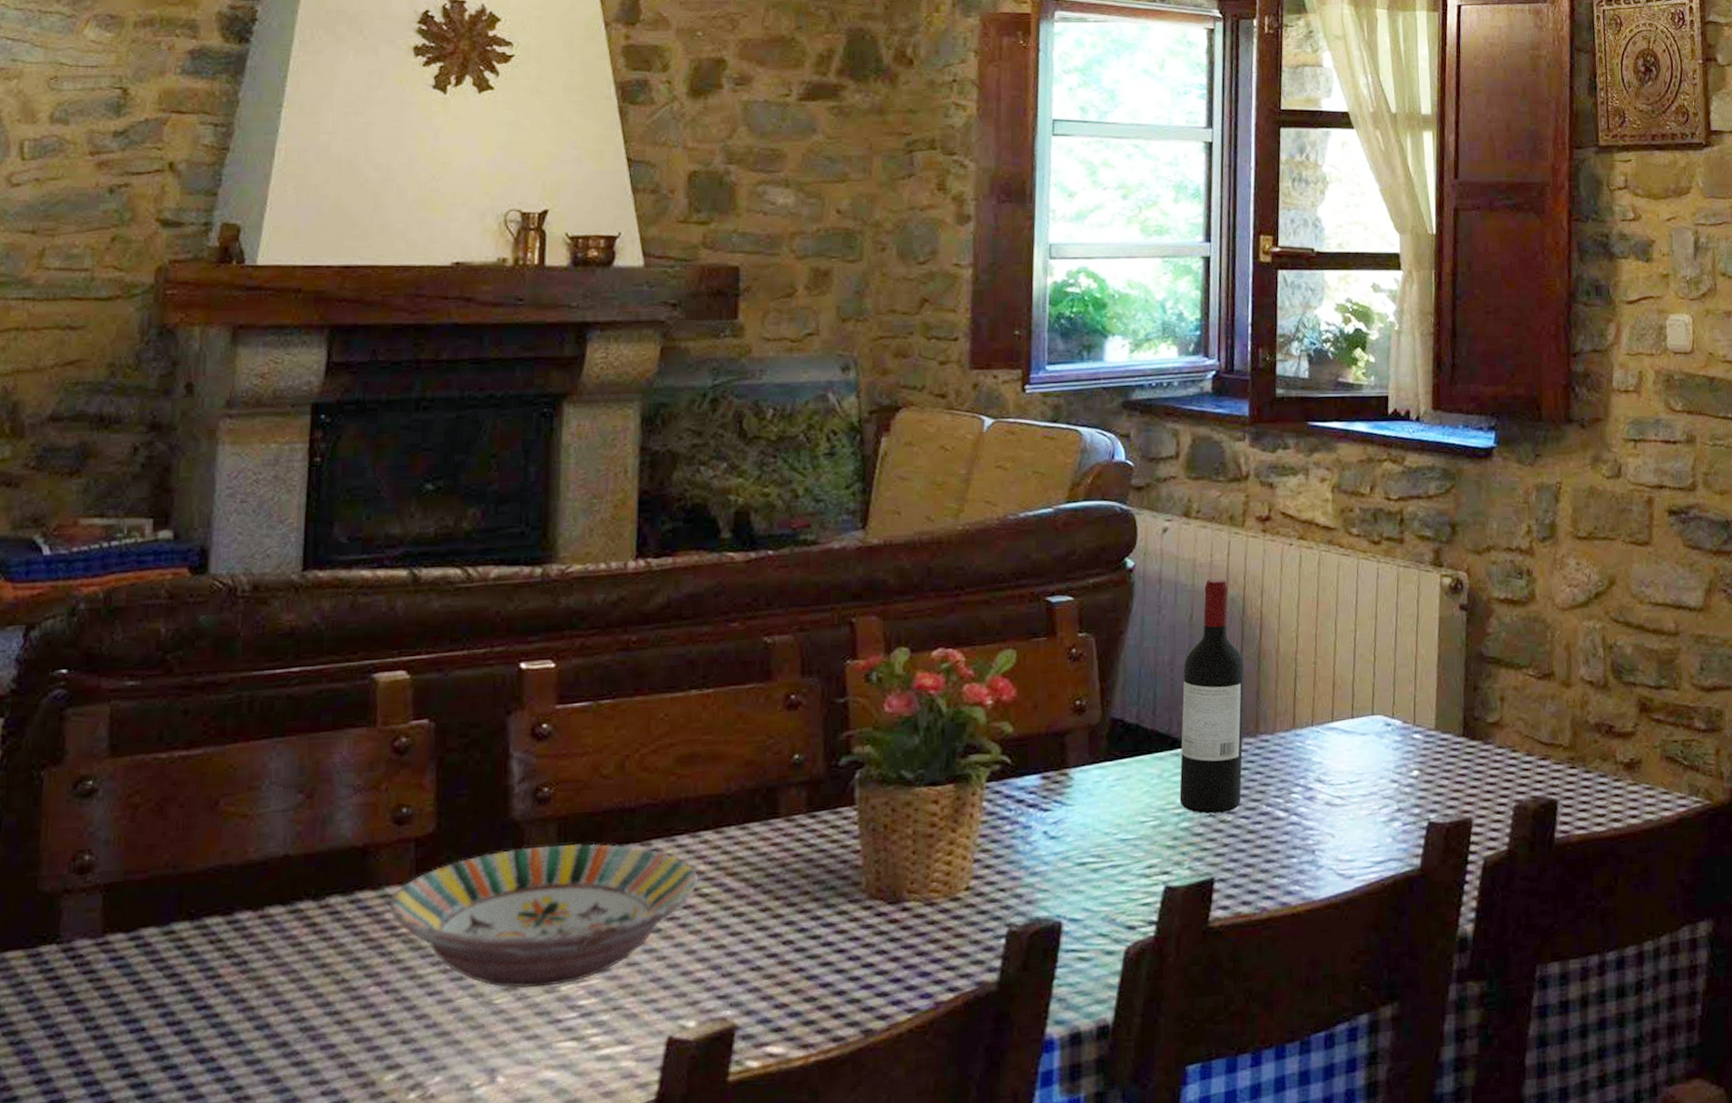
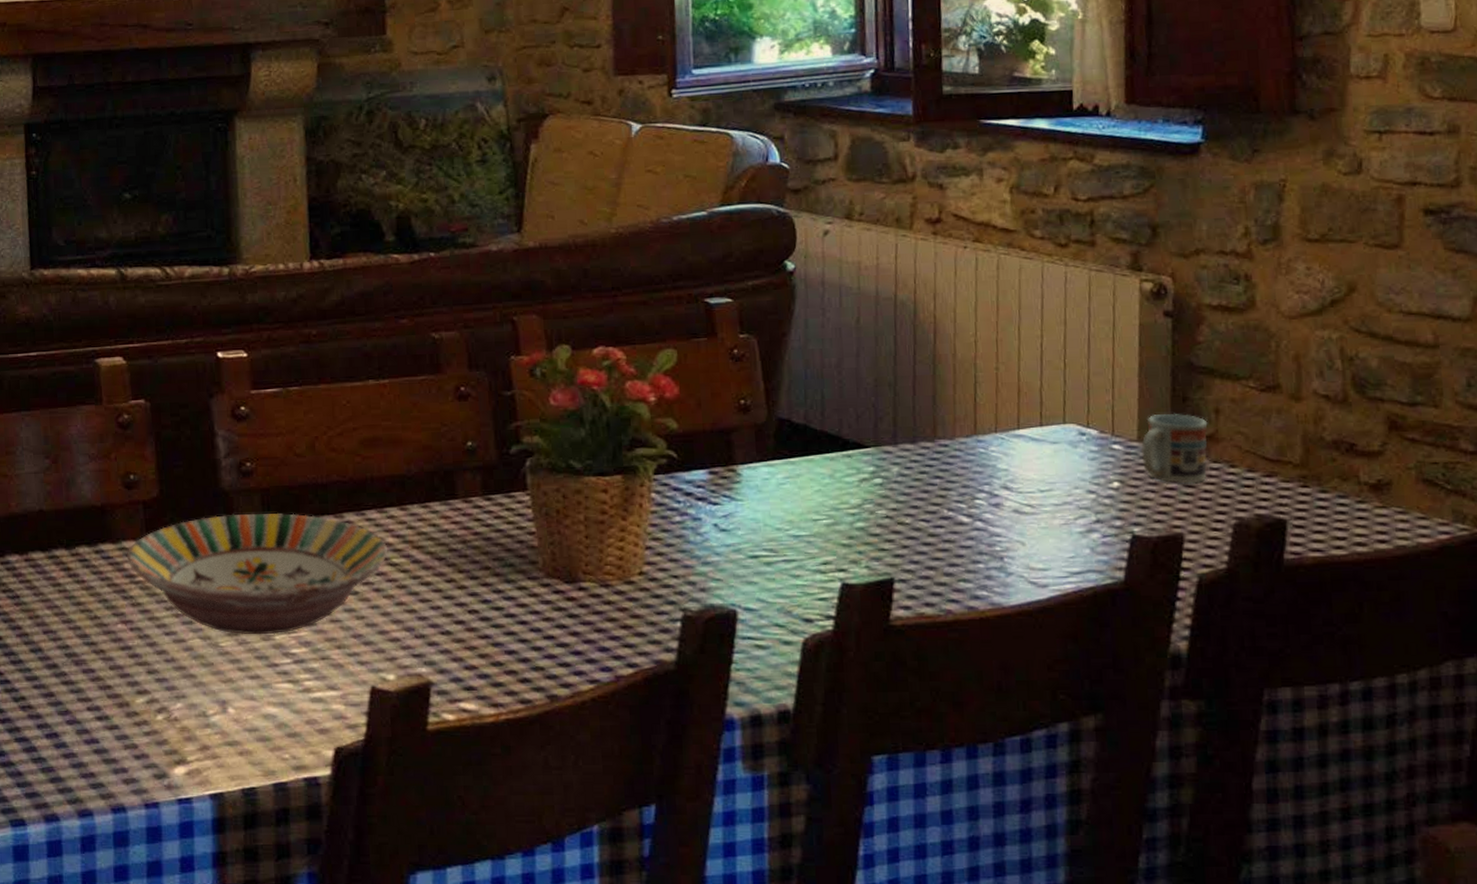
wine bottle: present [1179,578,1244,814] -> none [851,281,920,515]
cup: none [1437,701,1494,769] -> present [1141,413,1208,483]

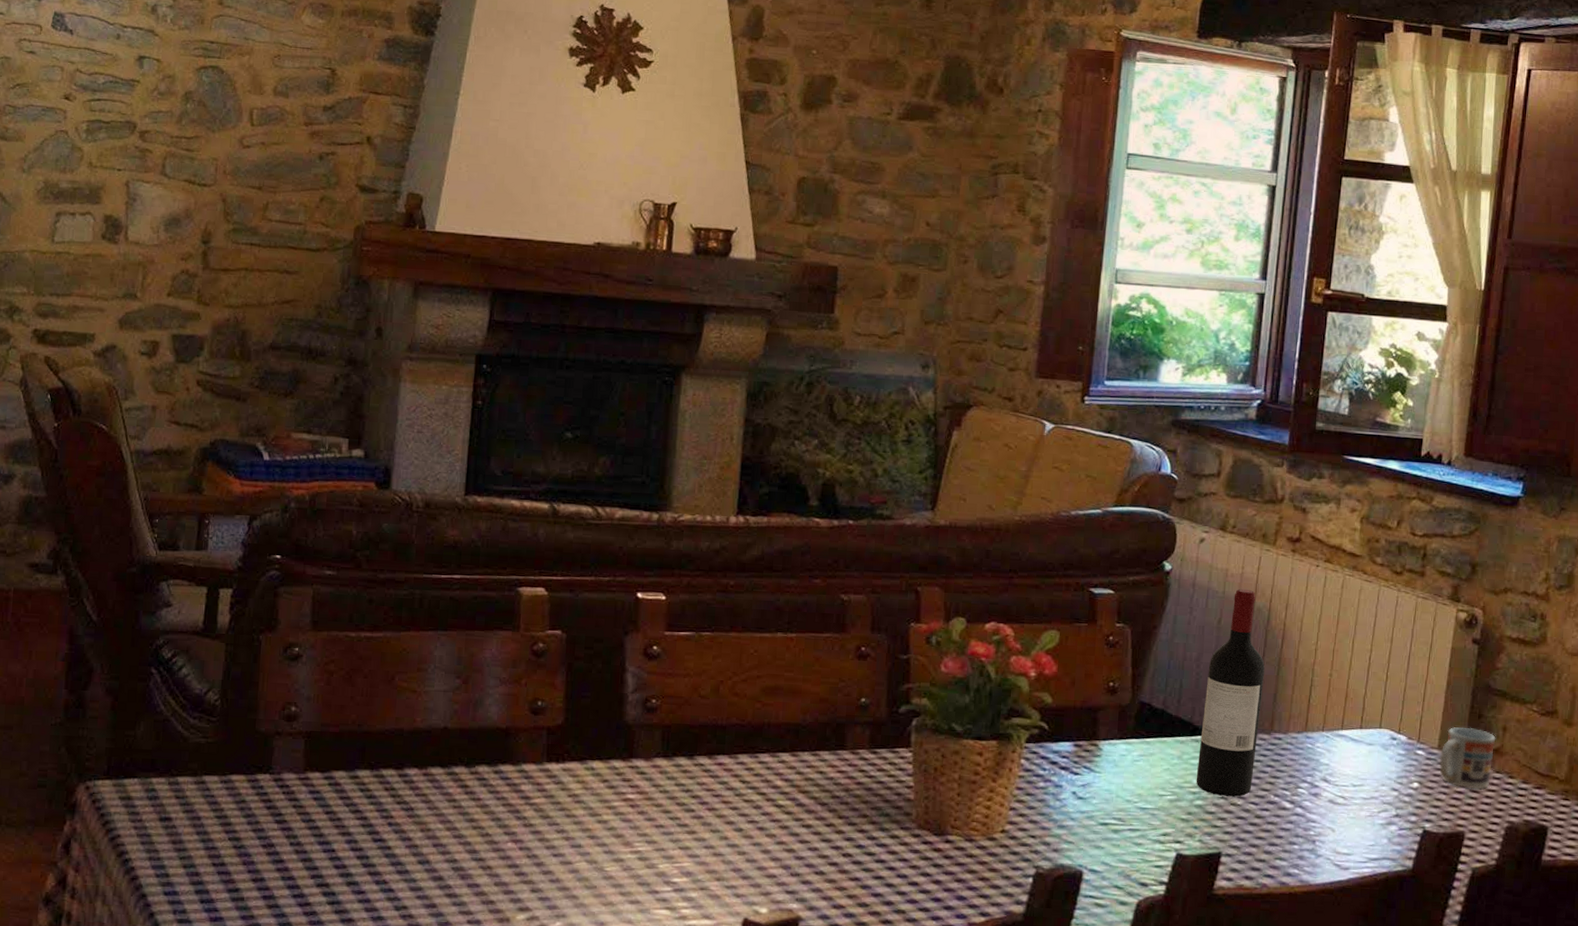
serving bowl: present [126,513,387,635] -> none [524,746,775,863]
wine bottle: none [851,281,920,515] -> present [1196,588,1265,797]

